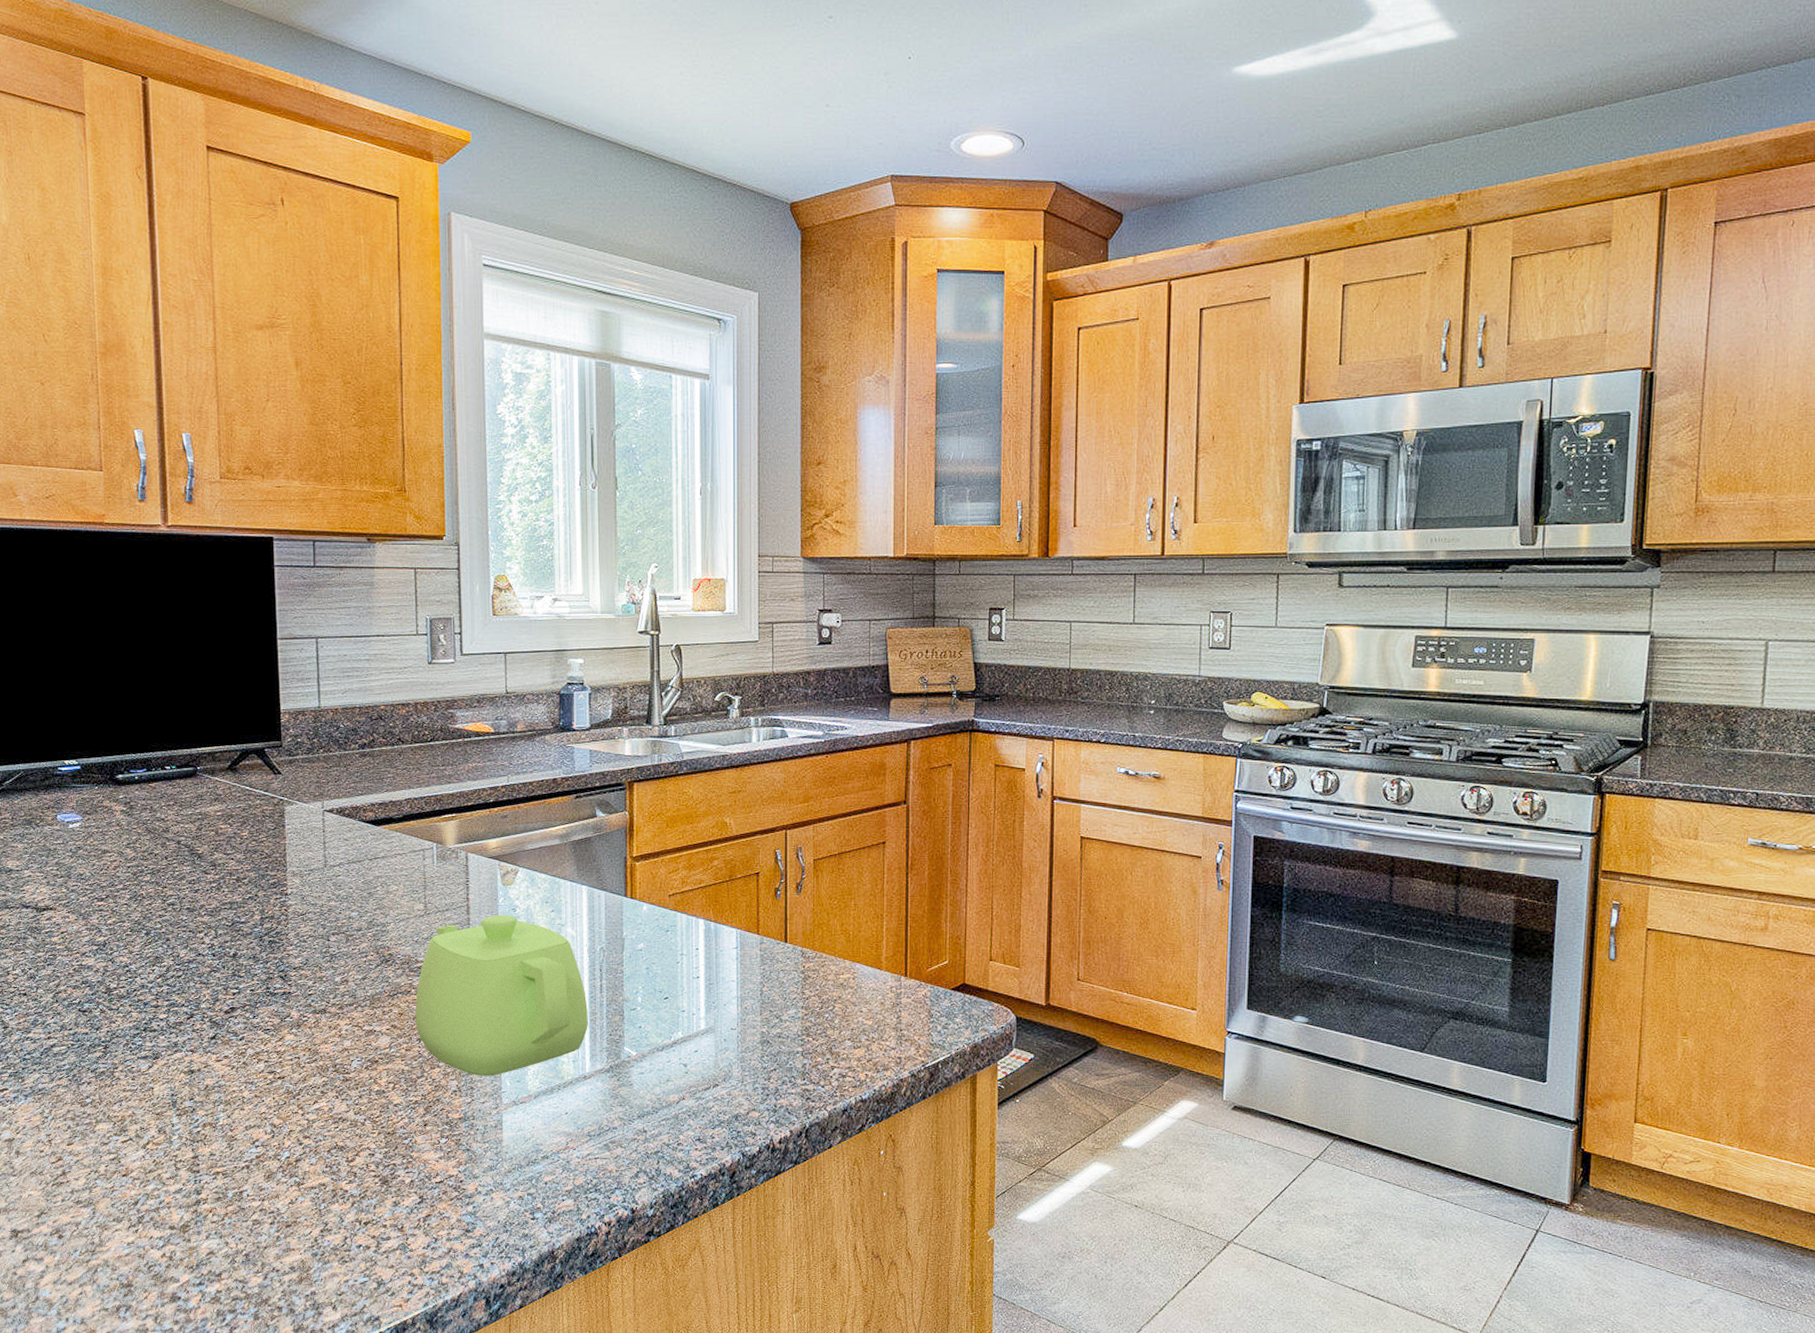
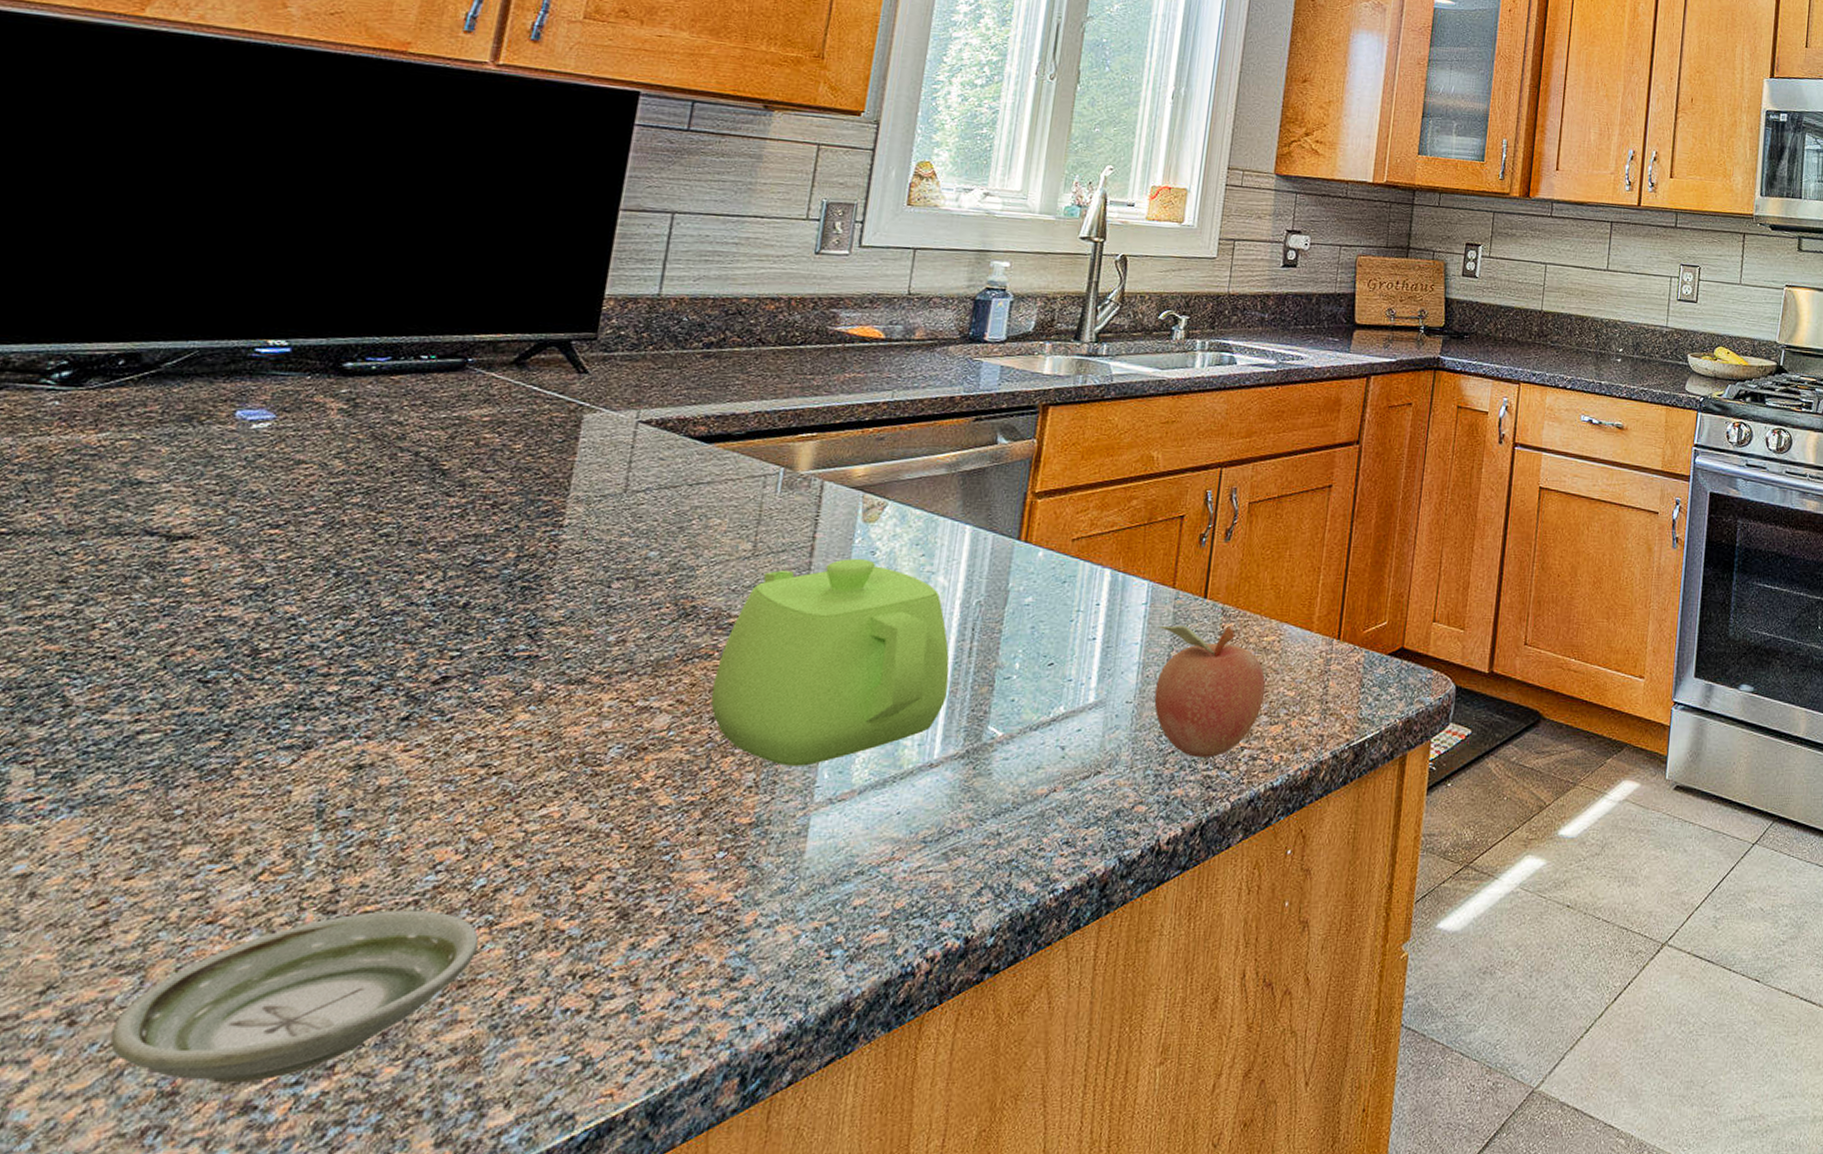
saucer: none [84,1171,294,1282] -> present [110,910,479,1083]
fruit: none [749,966,847,1074] -> present [1154,625,1266,757]

